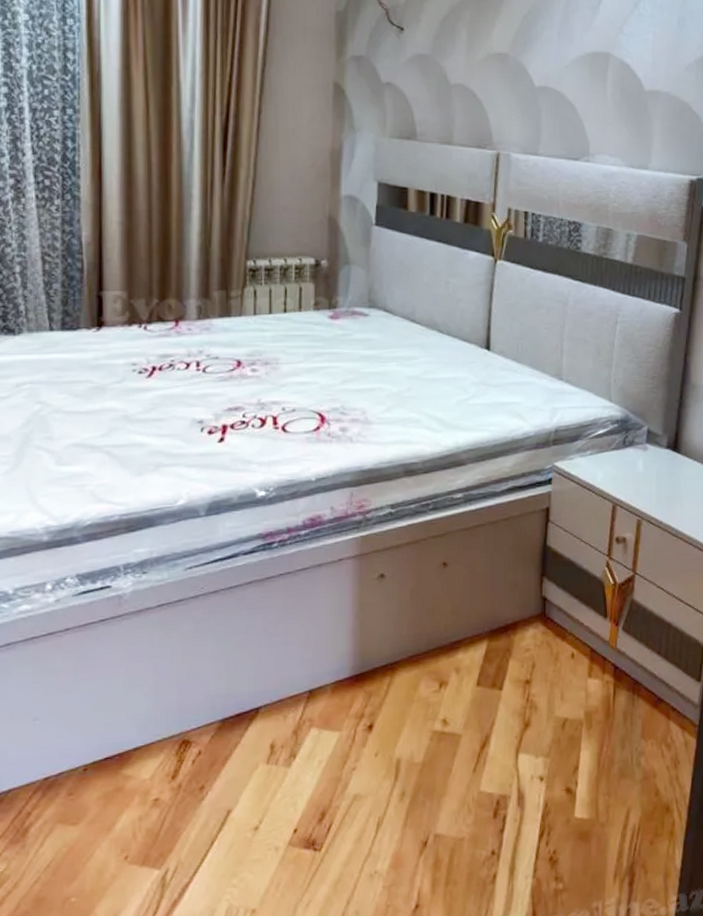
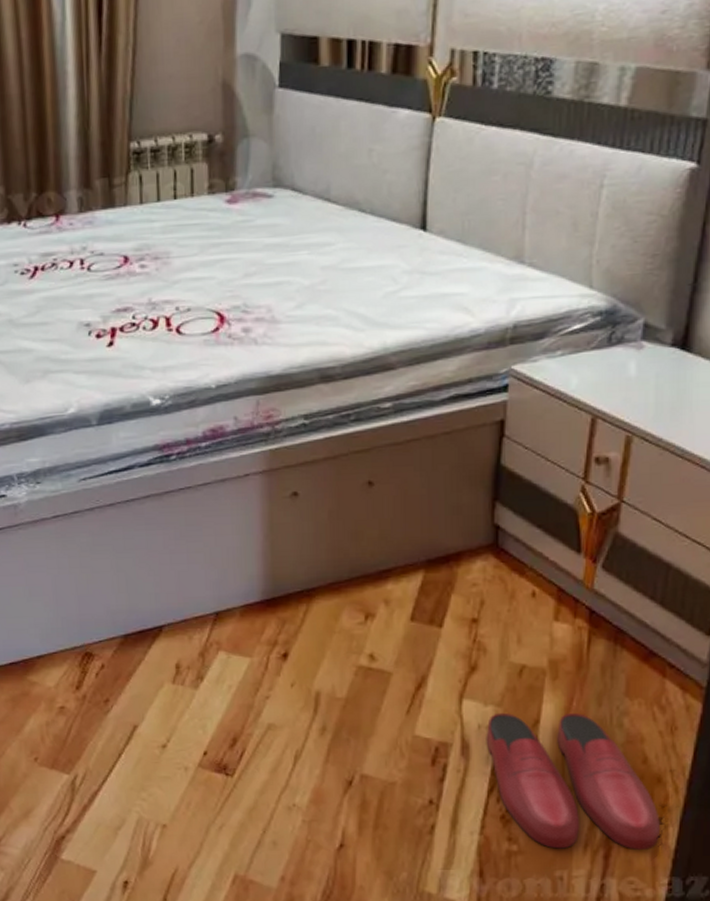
slippers: none [537,757,669,882] -> present [486,712,660,850]

